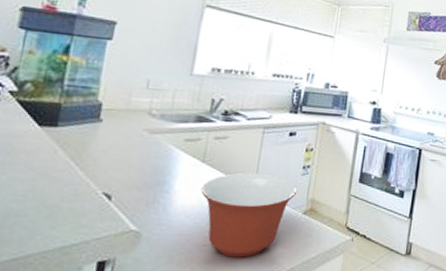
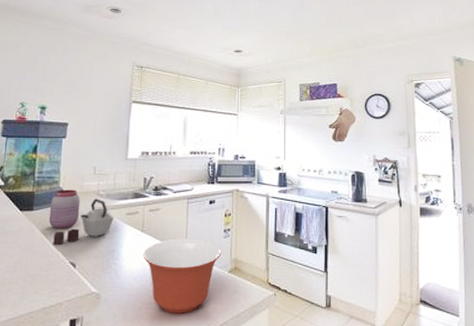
jar: none [78,103,126,153] -> present [48,189,81,229]
kettle: none [82,118,168,172] -> present [53,198,114,245]

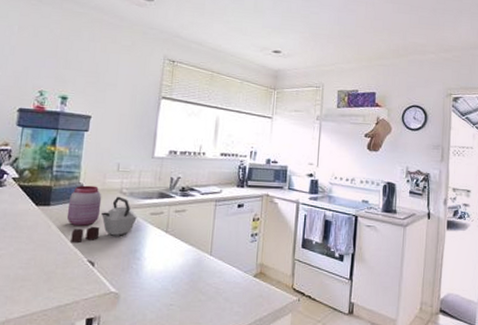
mixing bowl: present [143,238,222,314] -> none [166,241,248,316]

